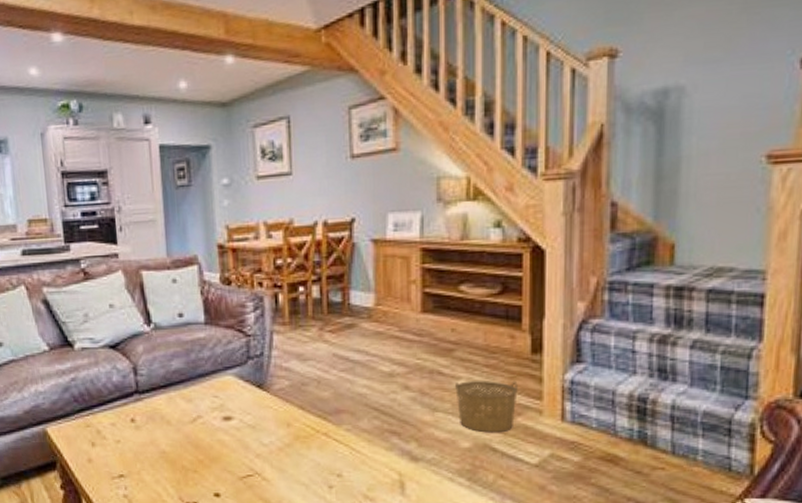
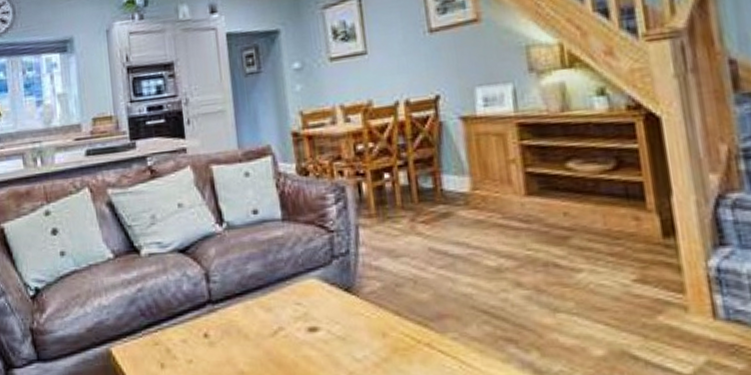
basket: present [455,380,518,433] -> none [576,270,655,337]

